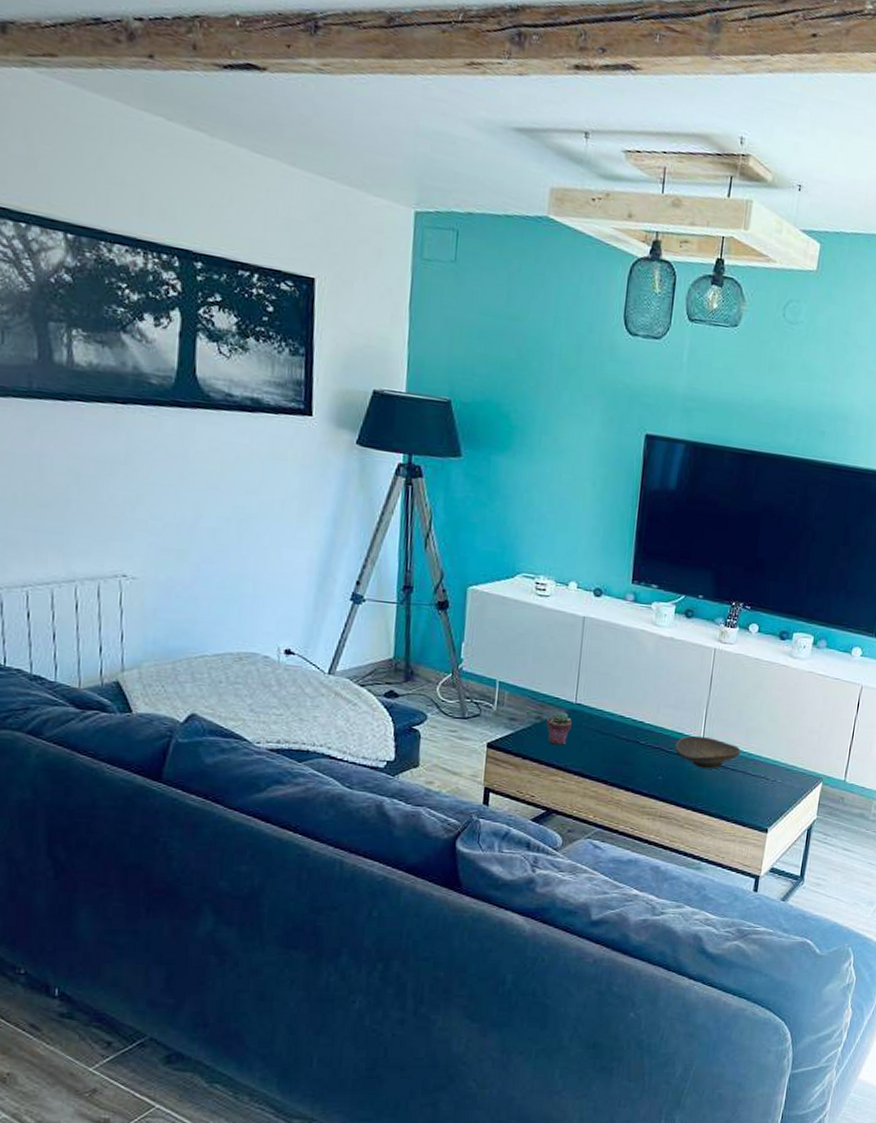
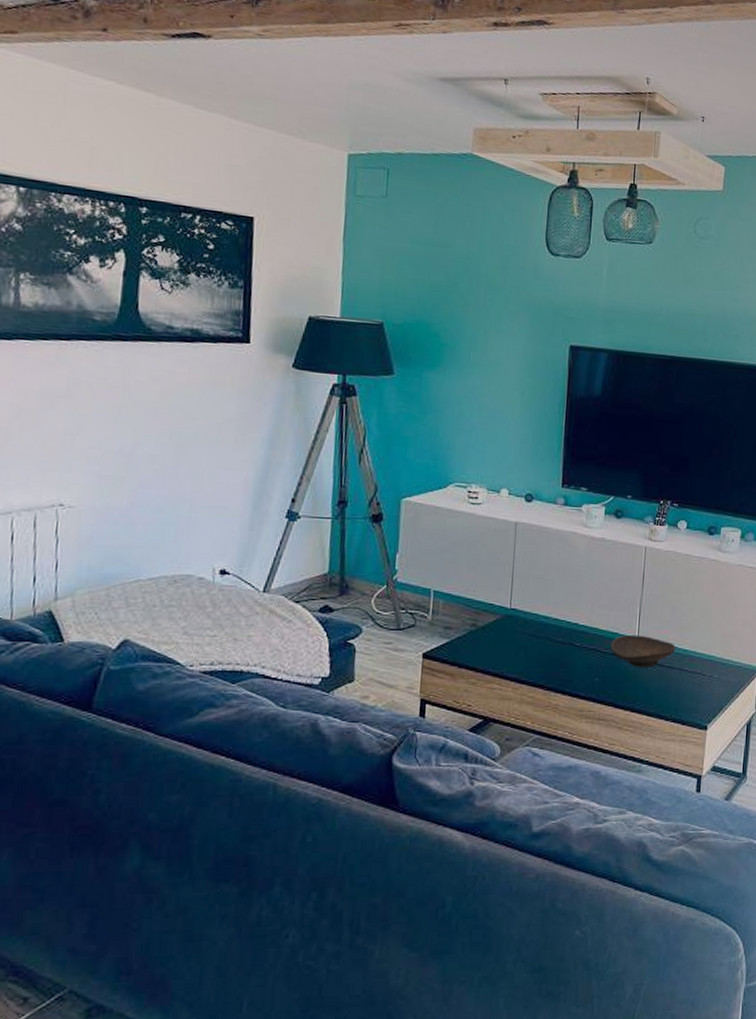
potted succulent: present [545,711,572,745] -> none [481,618,507,652]

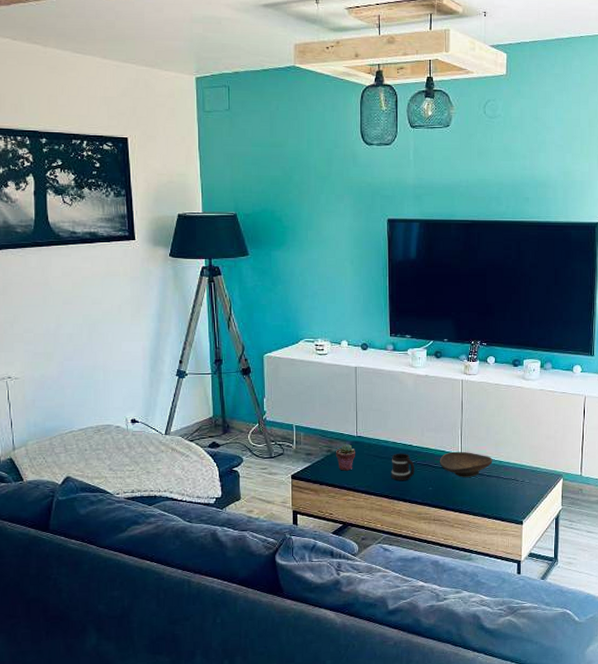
potted succulent: none [481,618,507,652] -> present [335,444,355,471]
mug: none [549,632,580,667] -> present [391,453,415,480]

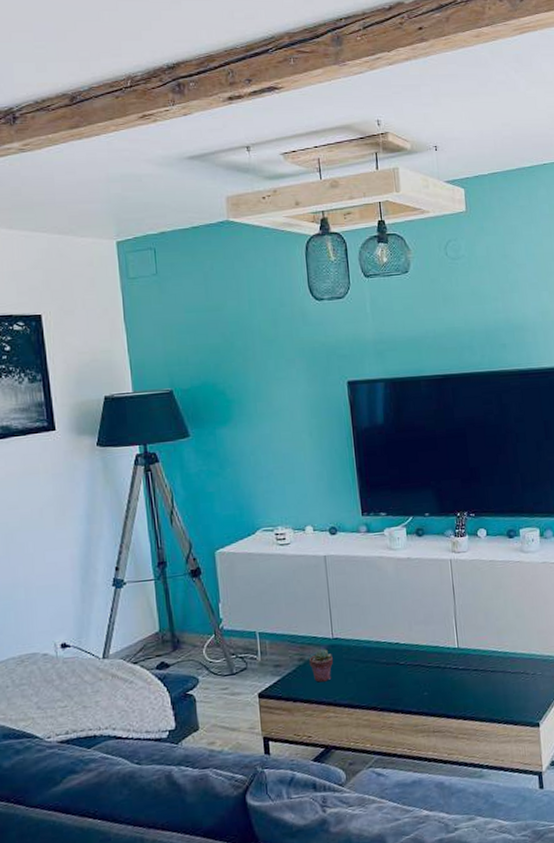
mug: present [391,453,415,480] -> none [376,653,406,688]
decorative bowl: present [439,451,493,477] -> none [433,644,496,676]

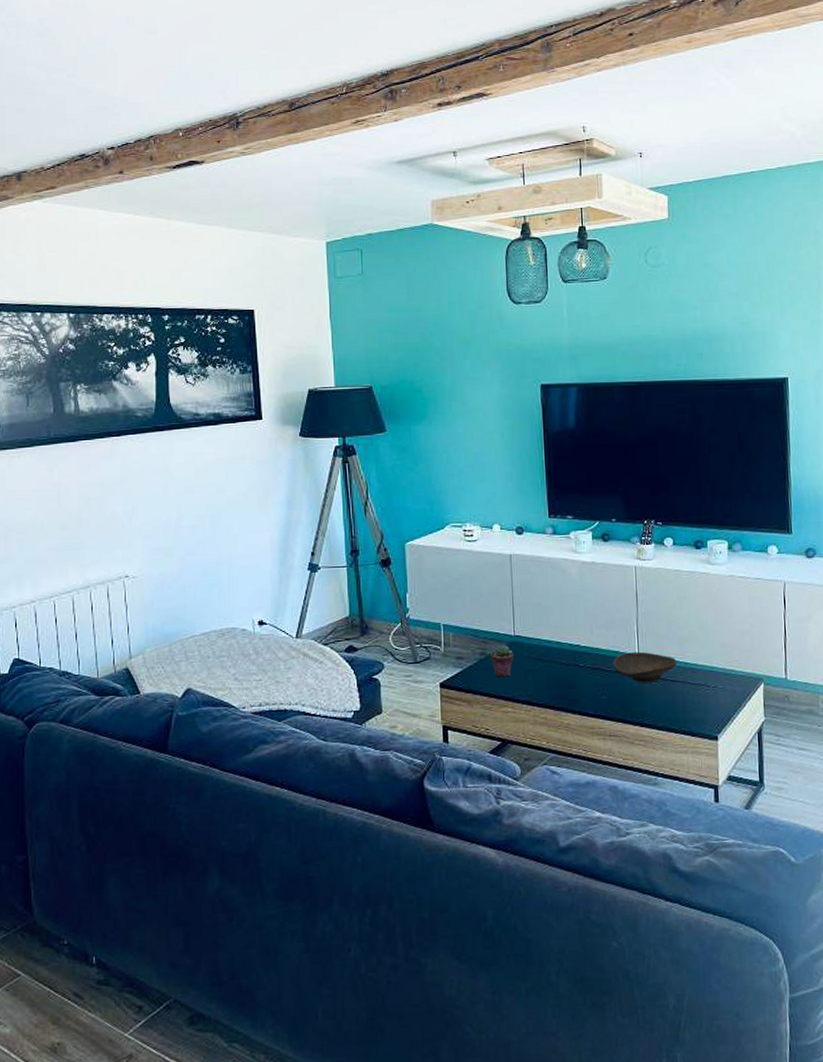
decorative bowl: none [433,644,496,676] -> present [612,651,677,683]

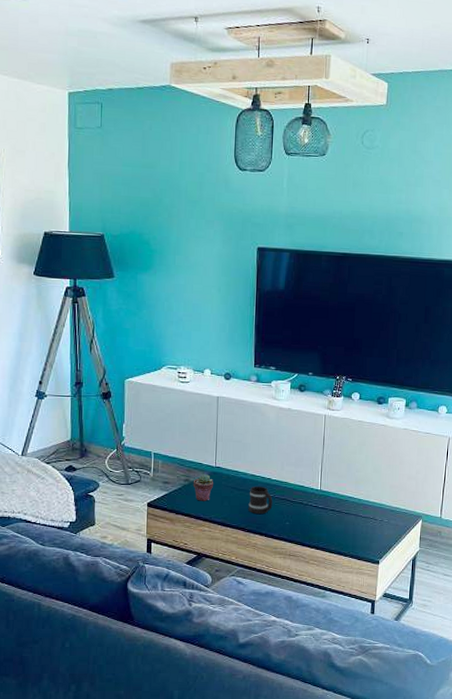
mug: none [556,654,585,688] -> present [248,486,273,514]
decorative bowl: present [612,651,677,683] -> none [297,487,352,514]

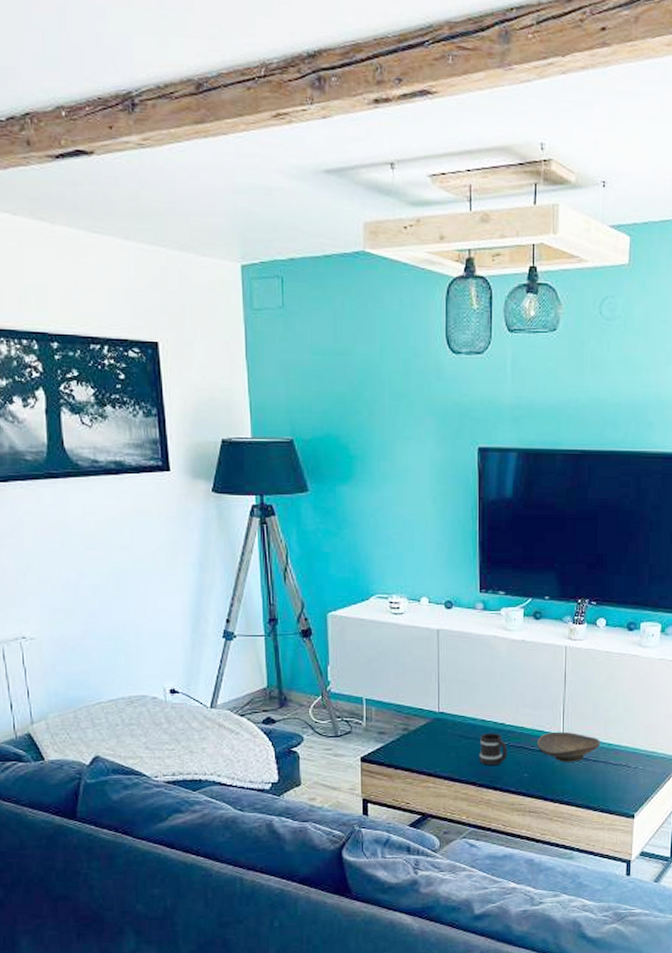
potted succulent: present [193,474,213,501] -> none [413,721,437,753]
decorative bowl: none [297,487,352,514] -> present [536,731,601,762]

